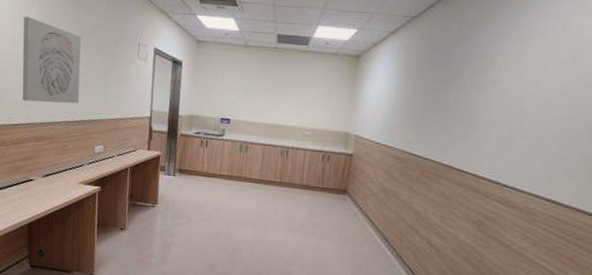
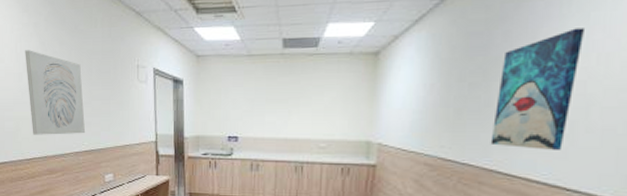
wall art: none [448,53,522,152] -> present [490,28,586,150]

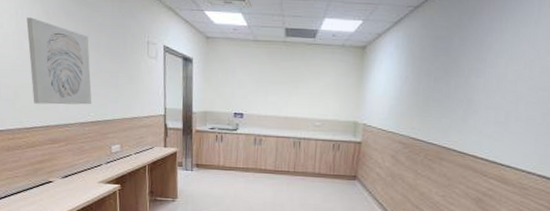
wall art: present [490,28,586,150] -> none [449,39,517,134]

